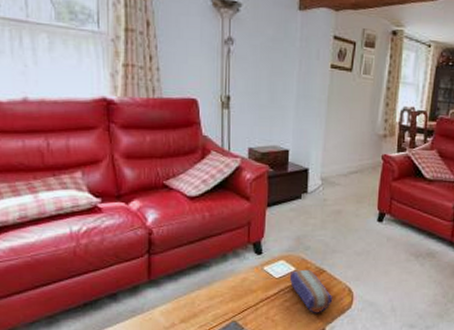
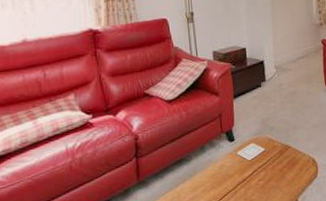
pencil case: present [289,269,333,313] -> none [260,147,301,188]

